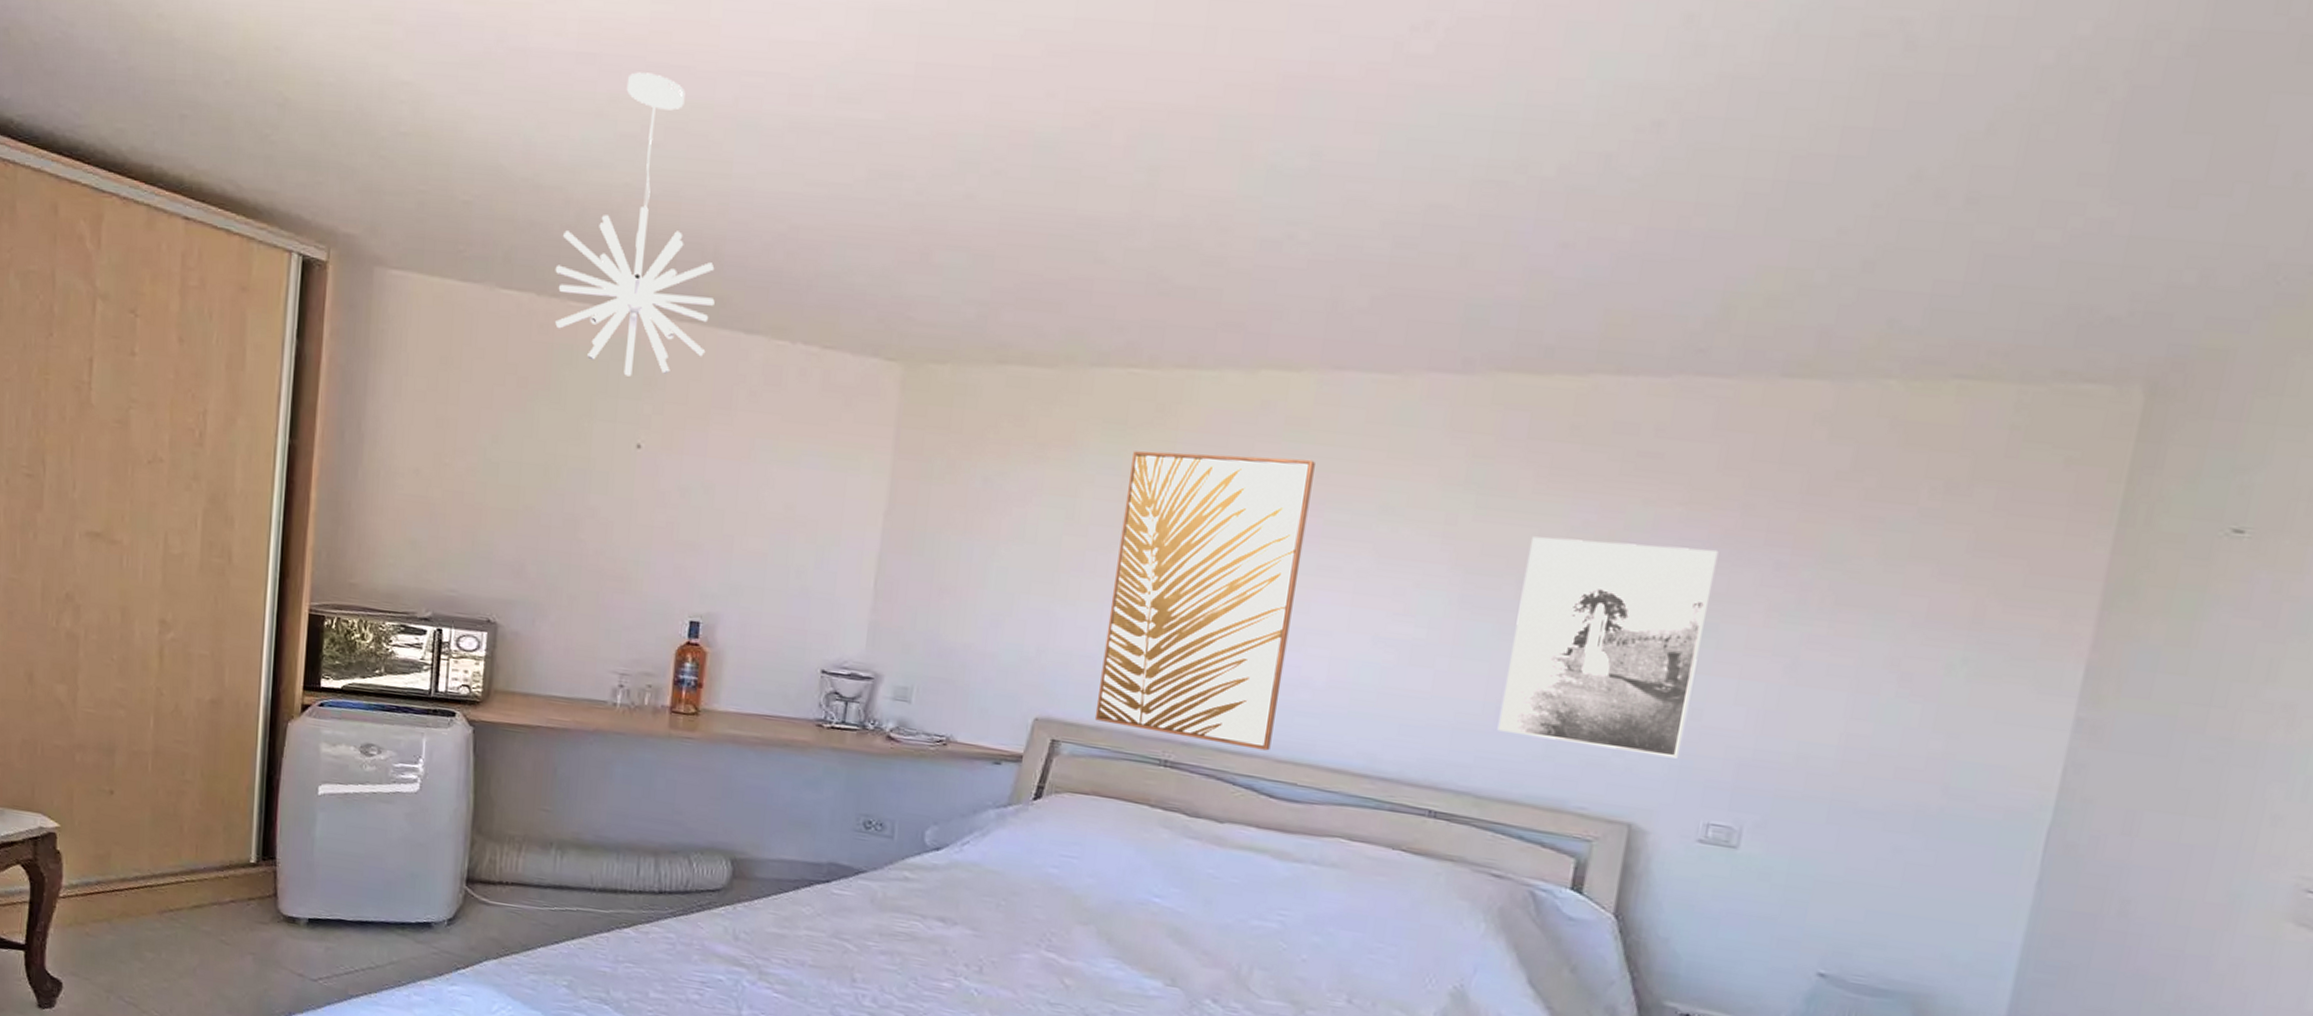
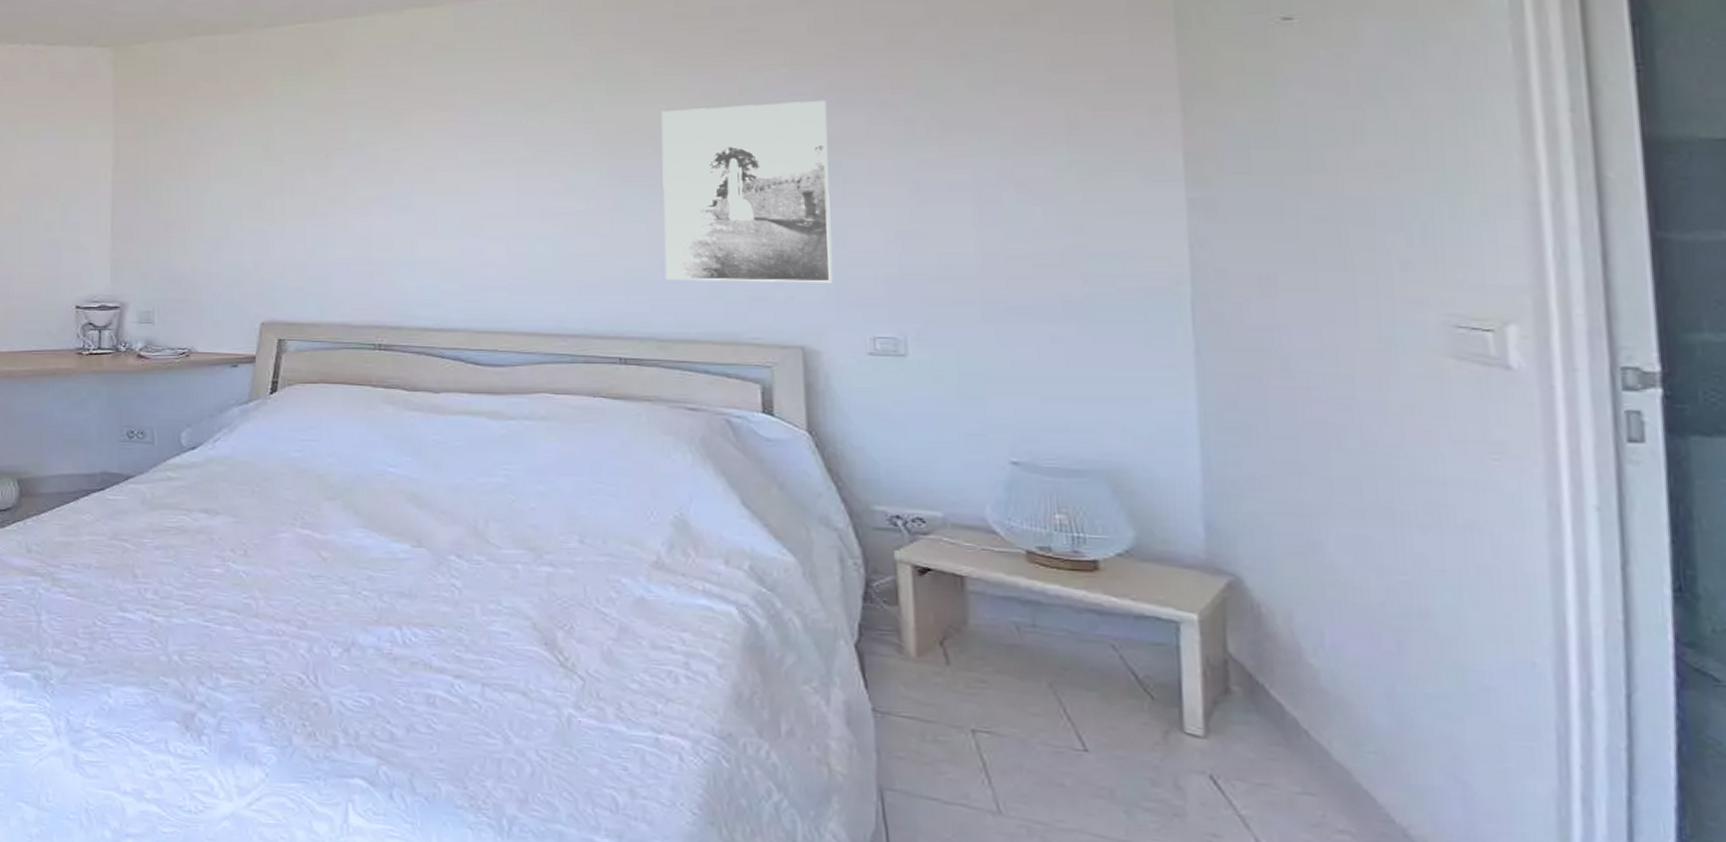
wall art: present [1094,451,1315,751] -> none [310,75,469,324]

